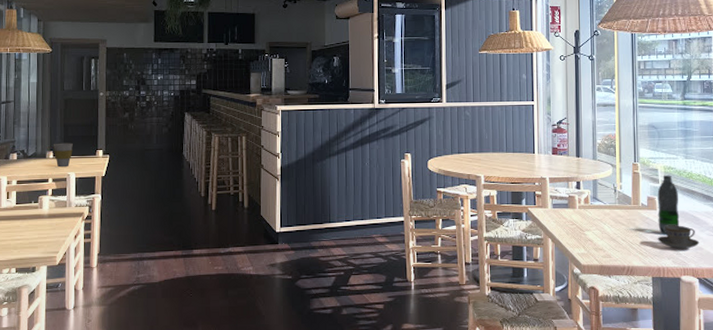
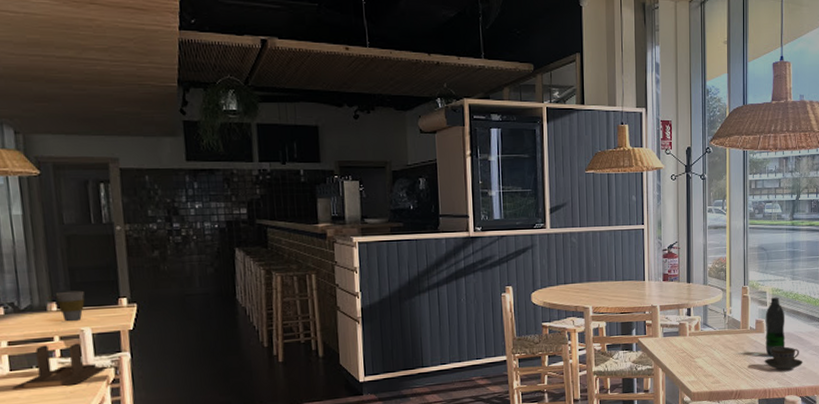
napkin holder: none [16,184,84,220] -> present [12,343,107,389]

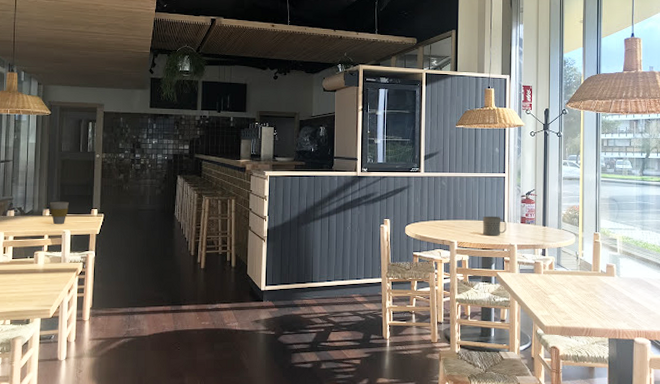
napkin holder: present [12,343,107,389] -> none [12,241,78,275]
mug: none [620,274,647,298] -> present [482,216,507,236]
teacup: present [764,346,803,371] -> none [614,291,653,314]
bottle: present [765,297,785,357] -> none [615,244,635,299]

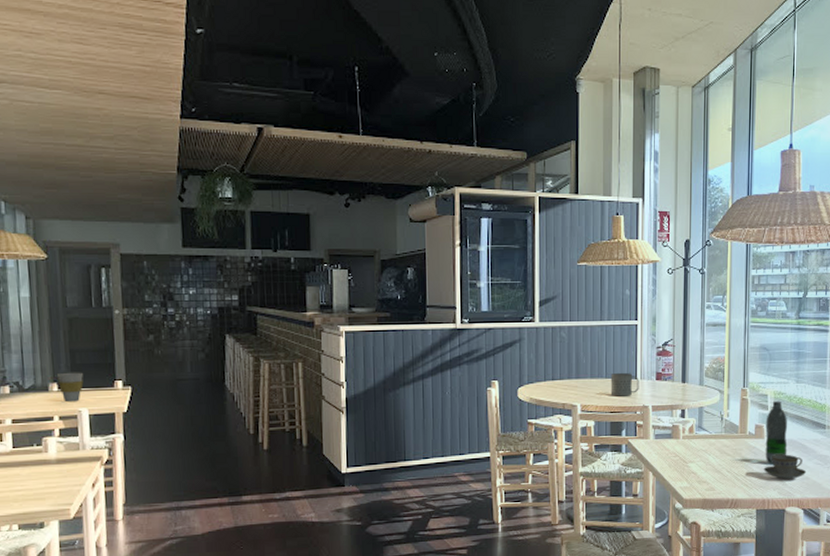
teacup: none [614,291,653,314] -> present [763,454,807,481]
bottle: none [615,244,635,299] -> present [765,400,788,464]

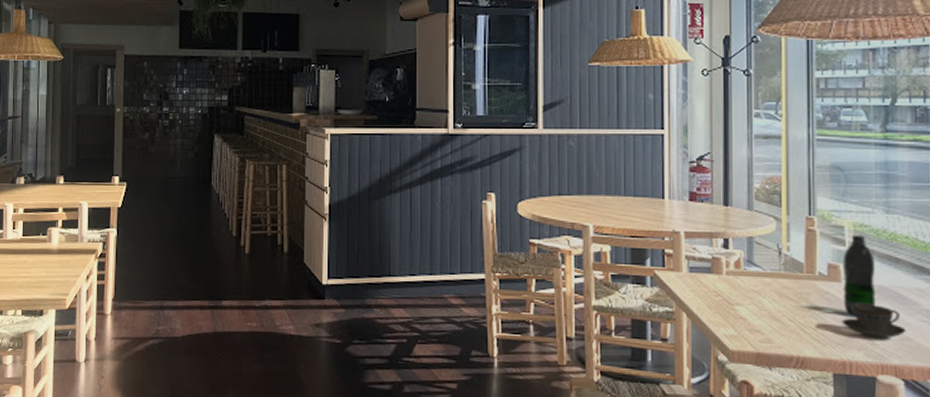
cup: present [56,372,84,403] -> none [63,166,87,195]
mug: present [610,372,639,397] -> none [630,189,667,219]

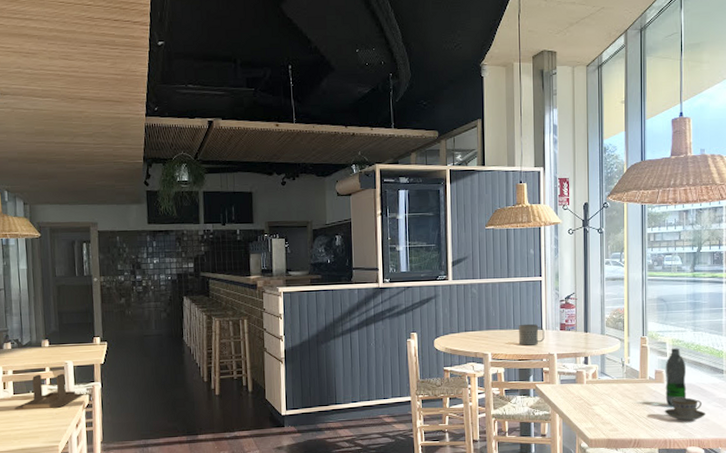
napkin holder: none [23,215,97,256] -> present [15,373,84,409]
mug: none [630,189,667,219] -> present [518,324,545,346]

